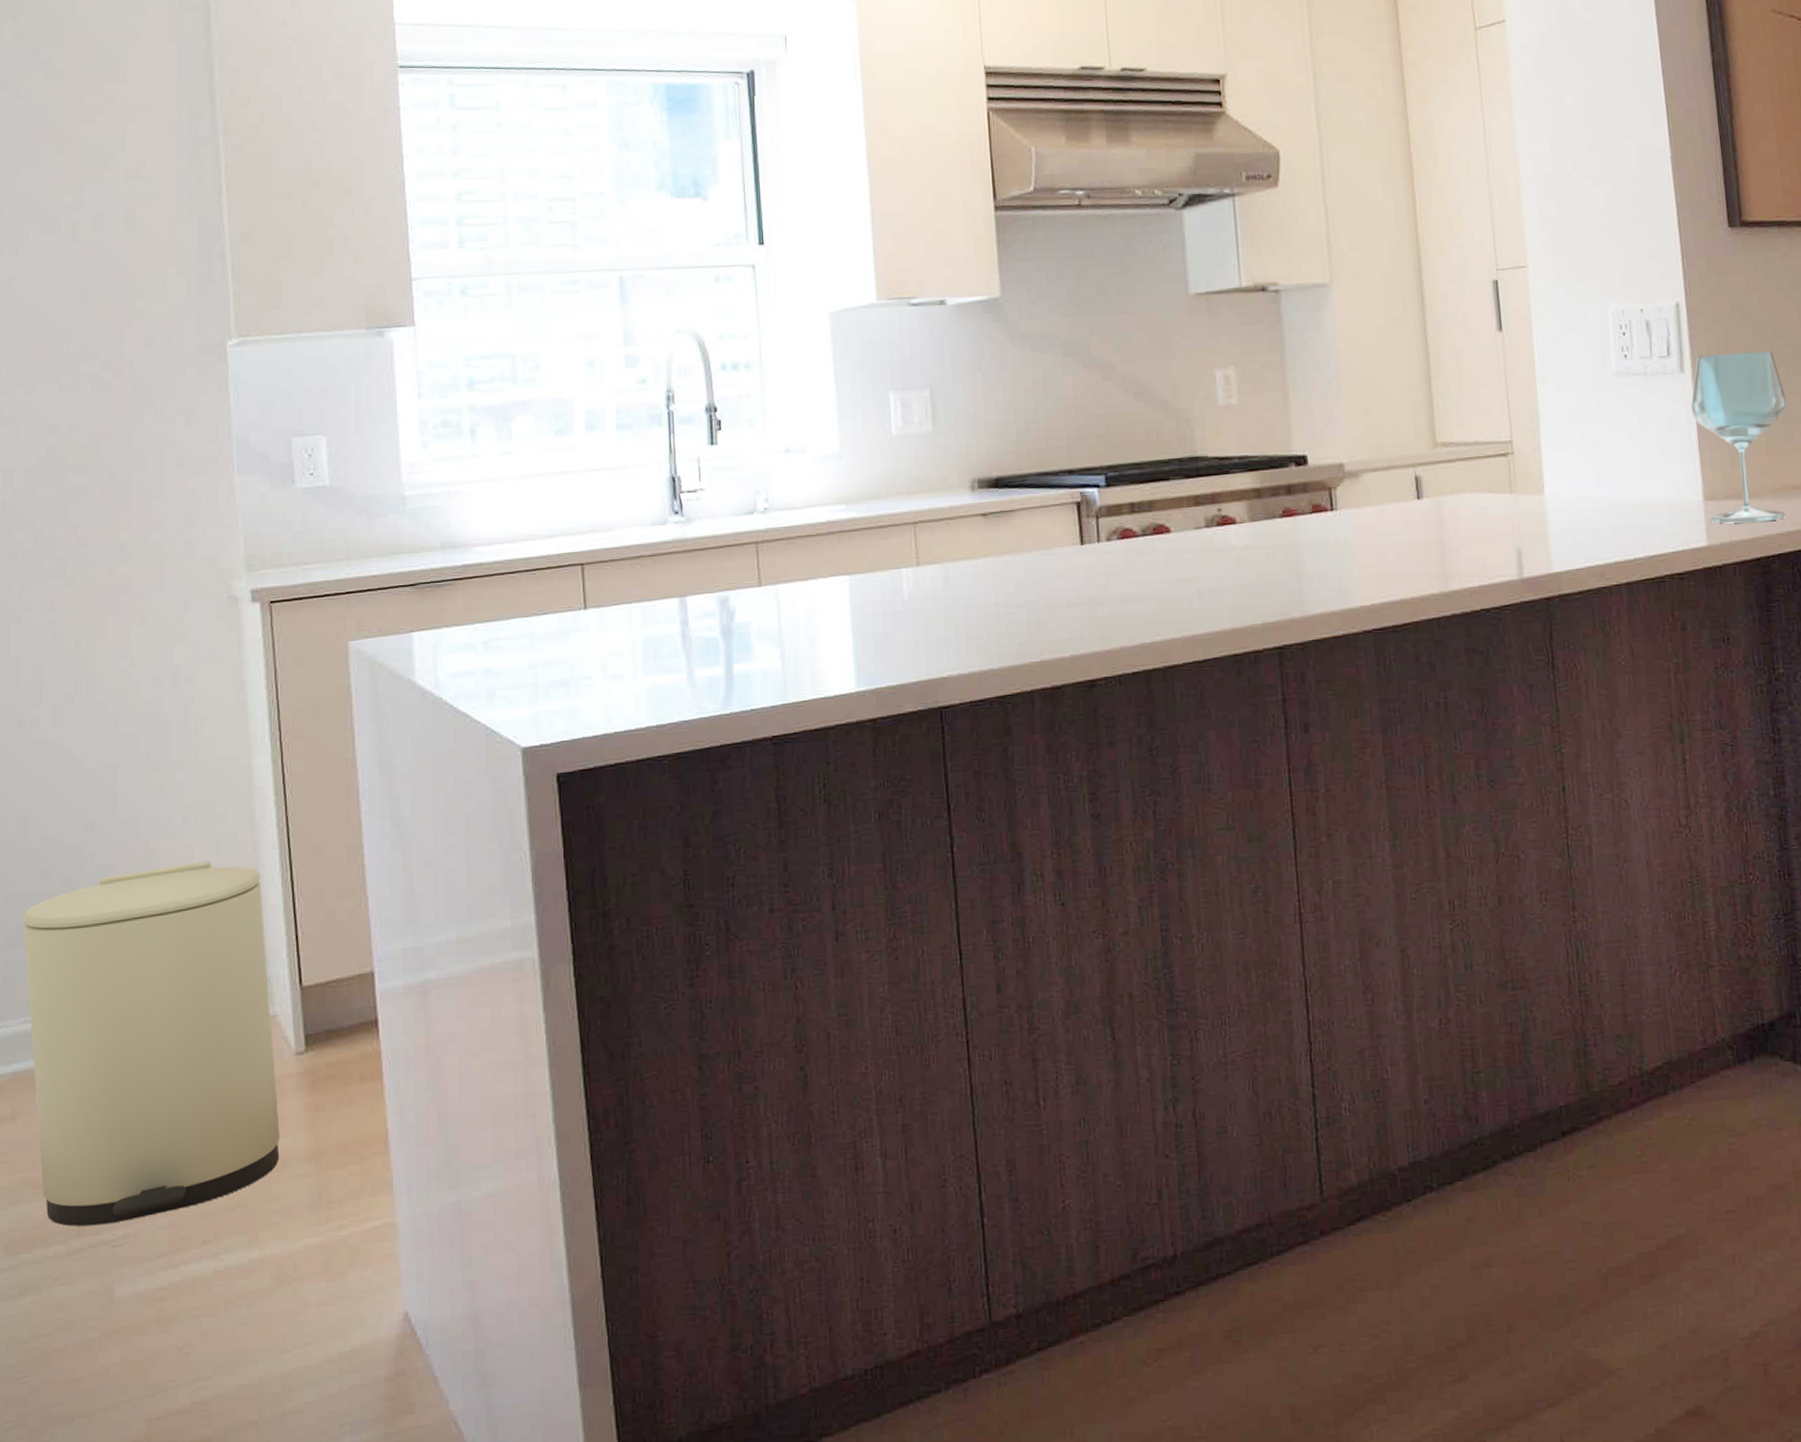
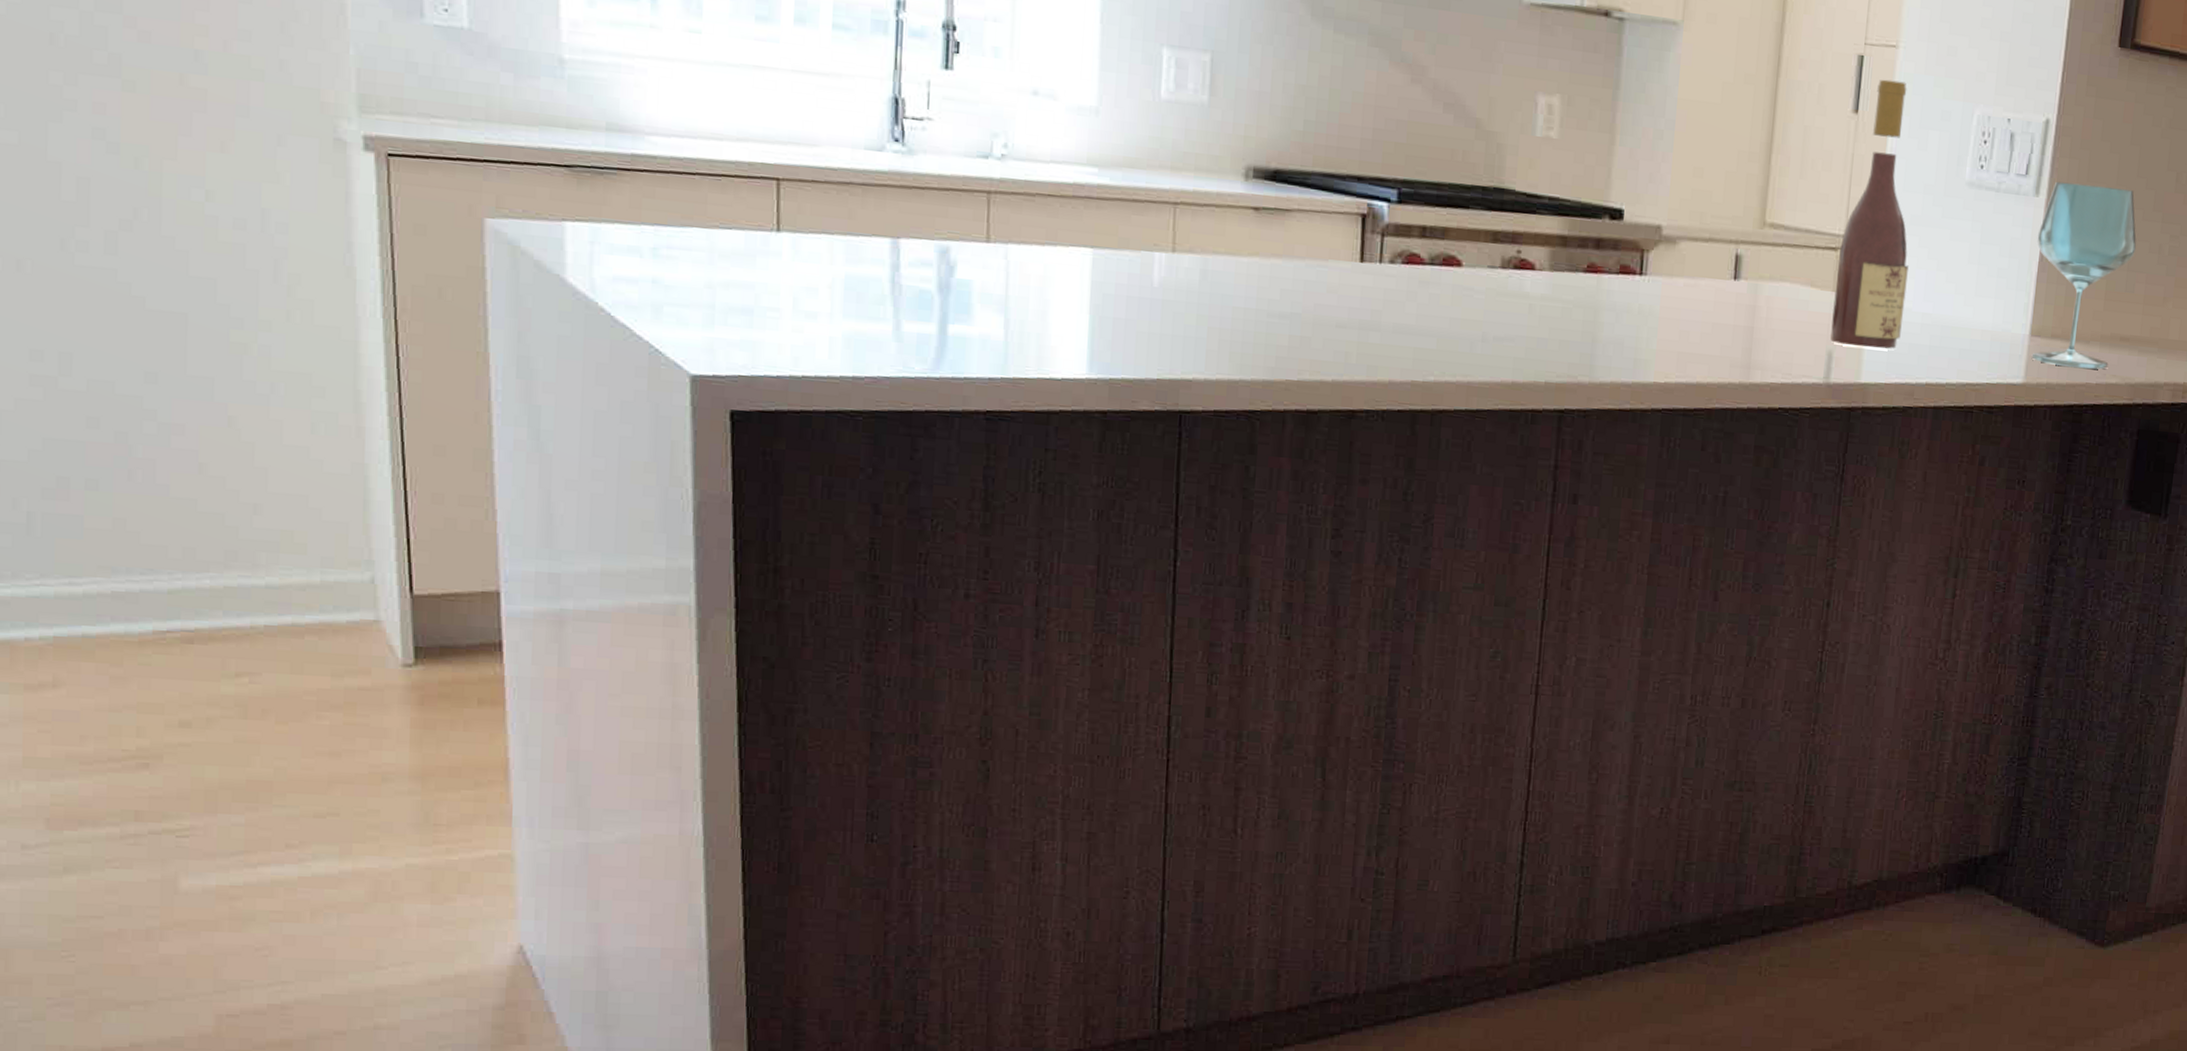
pedal bin: present [22,861,280,1227] -> none [65,437,381,813]
wine bottle: none [1509,295,1582,541] -> present [1830,79,1910,349]

